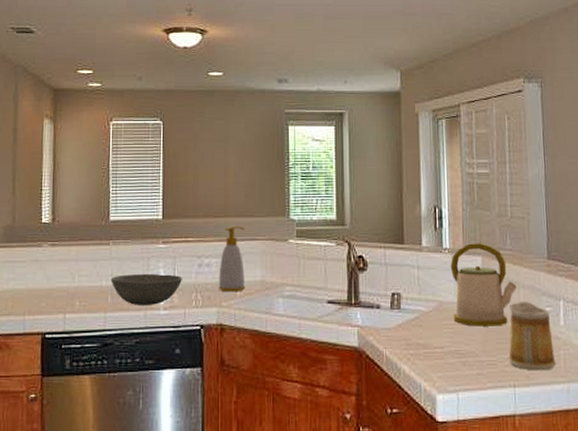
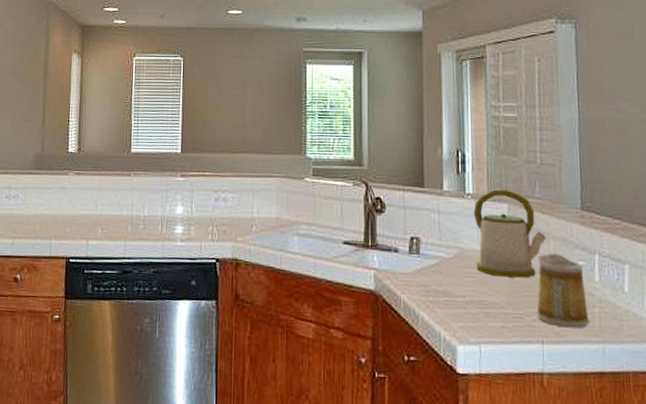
bowl: present [110,273,182,305] -> none [131,205,199,236]
soap bottle: present [218,226,246,292] -> none [234,162,261,228]

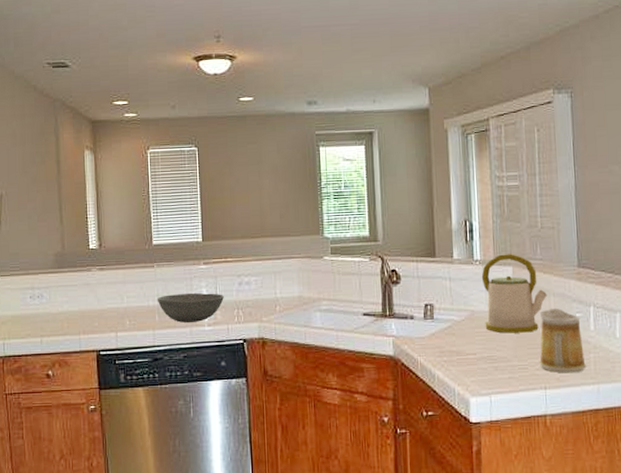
bowl: none [131,205,199,236] -> present [157,292,224,323]

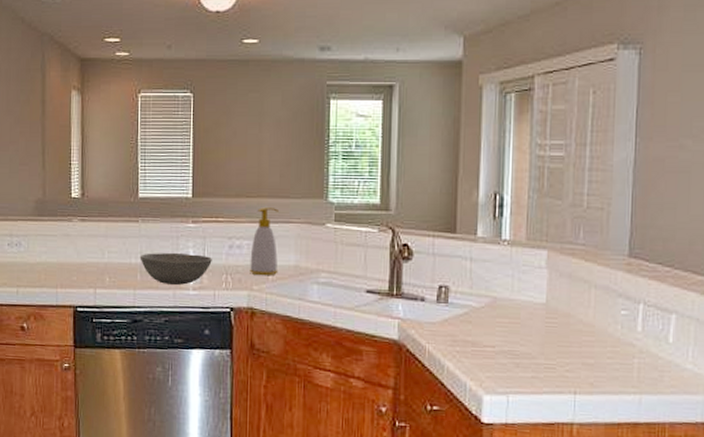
soap bottle: none [258,246,285,308] -> present [250,207,279,276]
kettle: present [481,254,547,333] -> none [508,235,587,328]
mug: present [539,308,587,374] -> none [570,301,629,379]

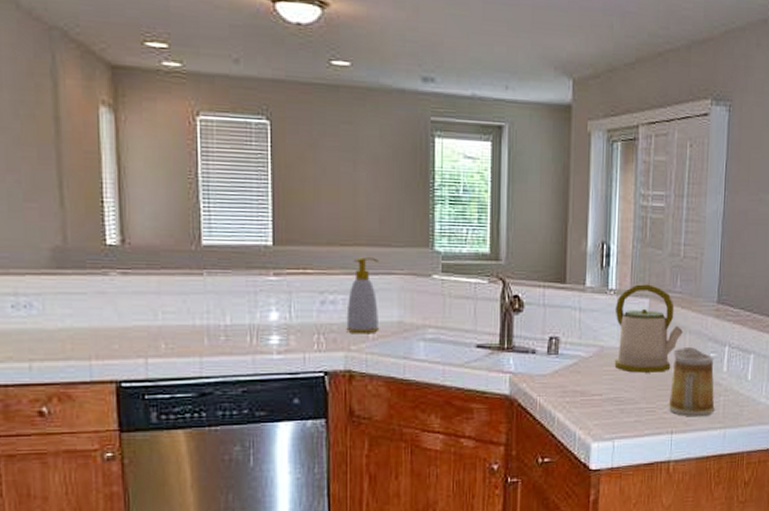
bowl: present [139,252,212,285] -> none [206,310,300,348]
kettle: none [508,235,587,328] -> present [614,284,683,373]
mug: none [570,301,629,379] -> present [668,346,716,417]

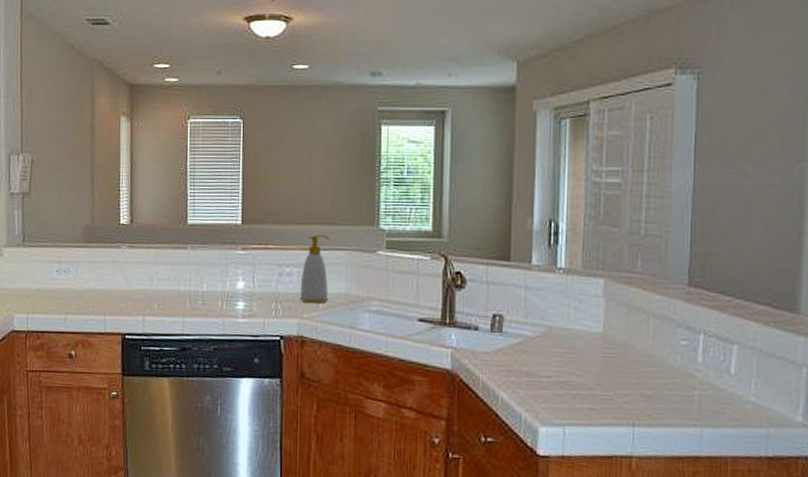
kettle: present [614,284,683,373] -> none [564,263,645,358]
mug: present [668,346,716,417] -> none [629,331,689,411]

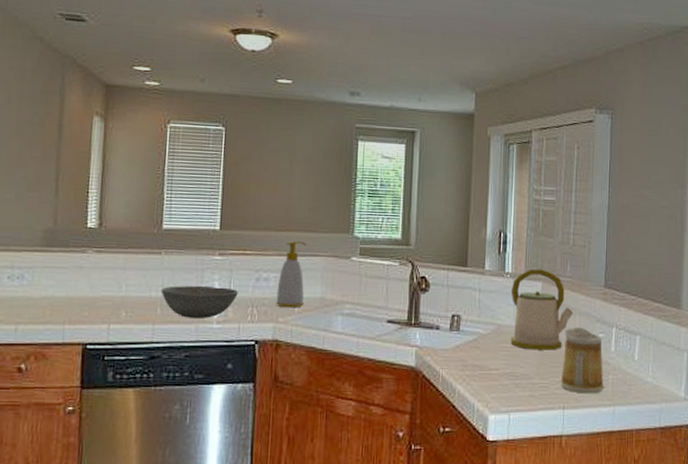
bowl: none [188,280,262,313] -> present [160,285,238,318]
kettle: none [564,263,645,358] -> present [510,269,573,351]
mug: none [629,331,689,411] -> present [560,326,605,394]

